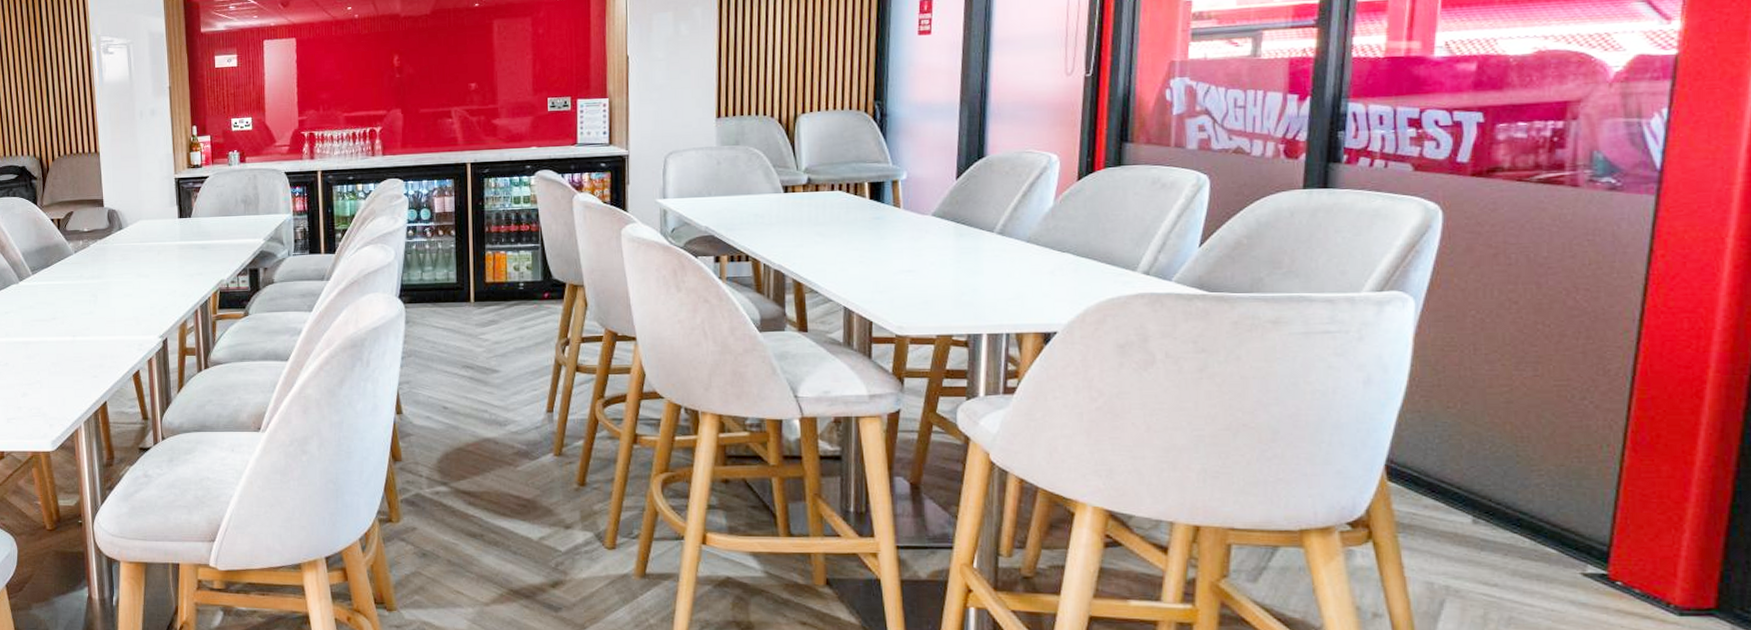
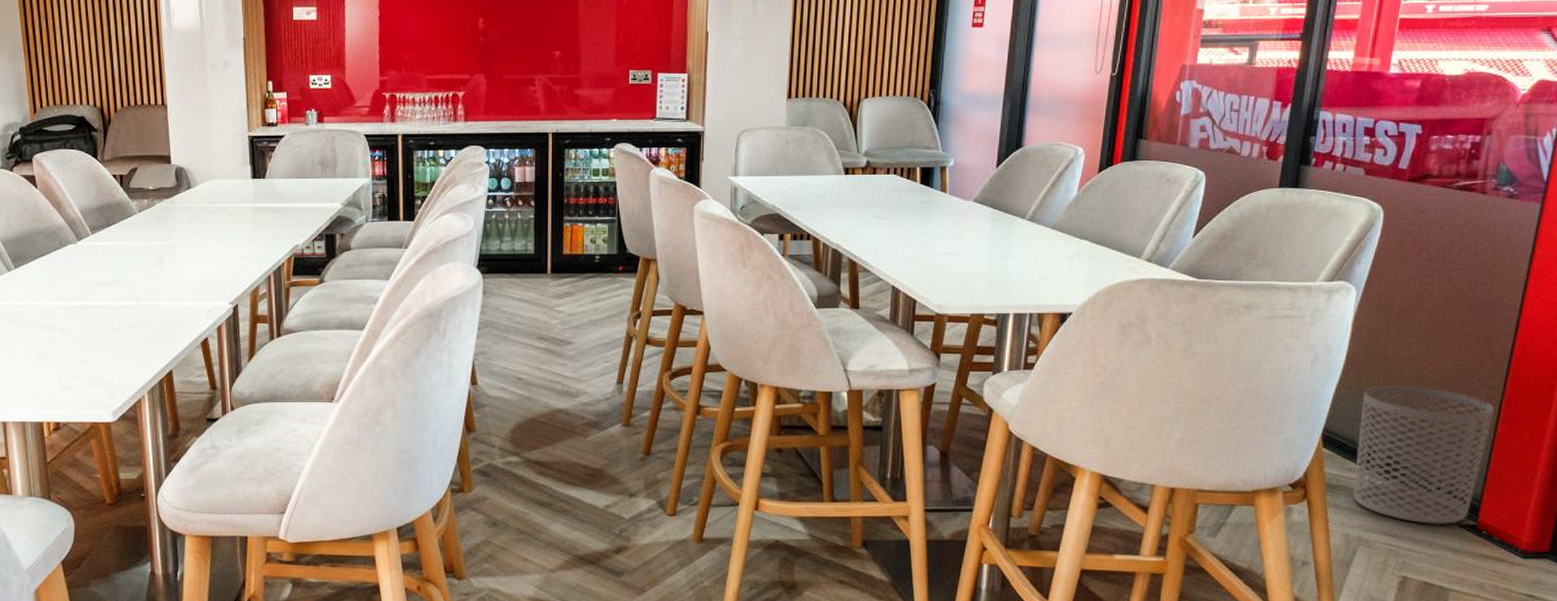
waste bin: none [1433,409,1618,574] -> present [1353,385,1495,525]

